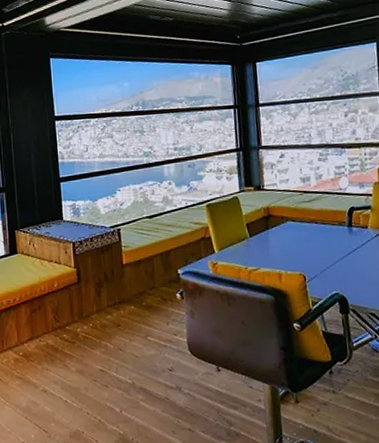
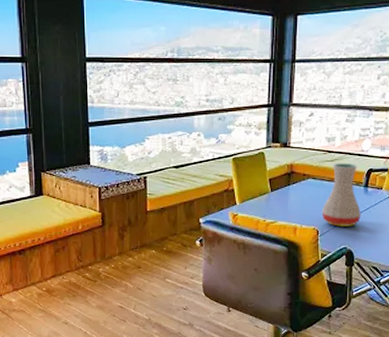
vase: none [305,202,349,271] -> present [321,163,361,227]

